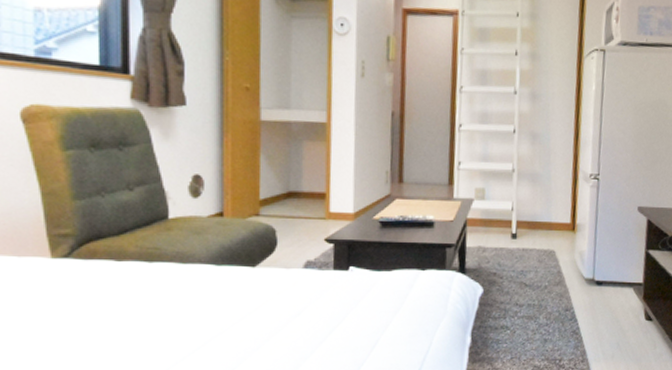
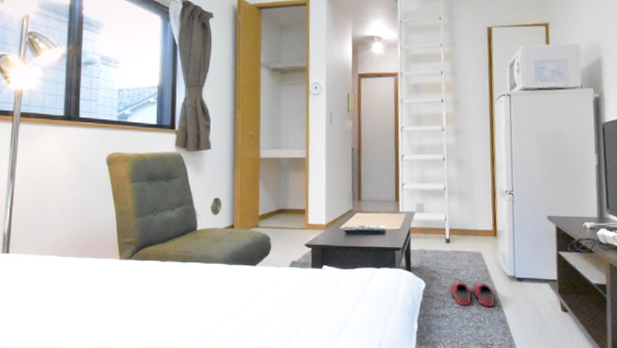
slippers: none [513,286,568,317] -> present [449,281,494,308]

